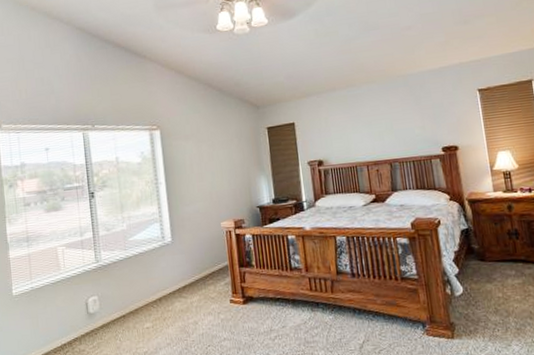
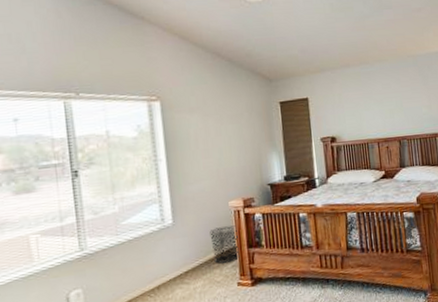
waste bin: none [204,245,232,281] -> present [209,225,240,264]

